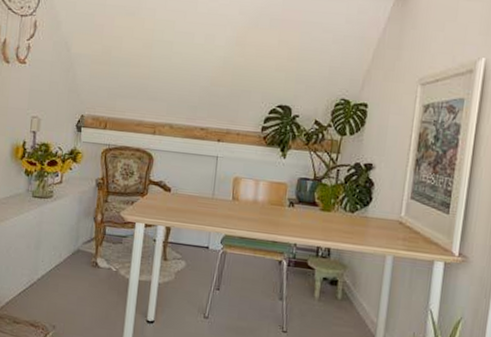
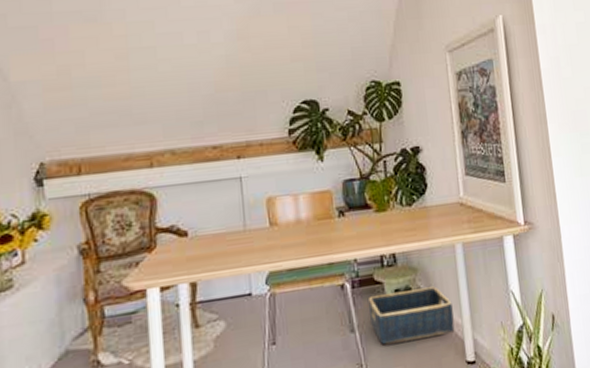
basket: none [297,277,372,327] -> present [367,286,455,345]

